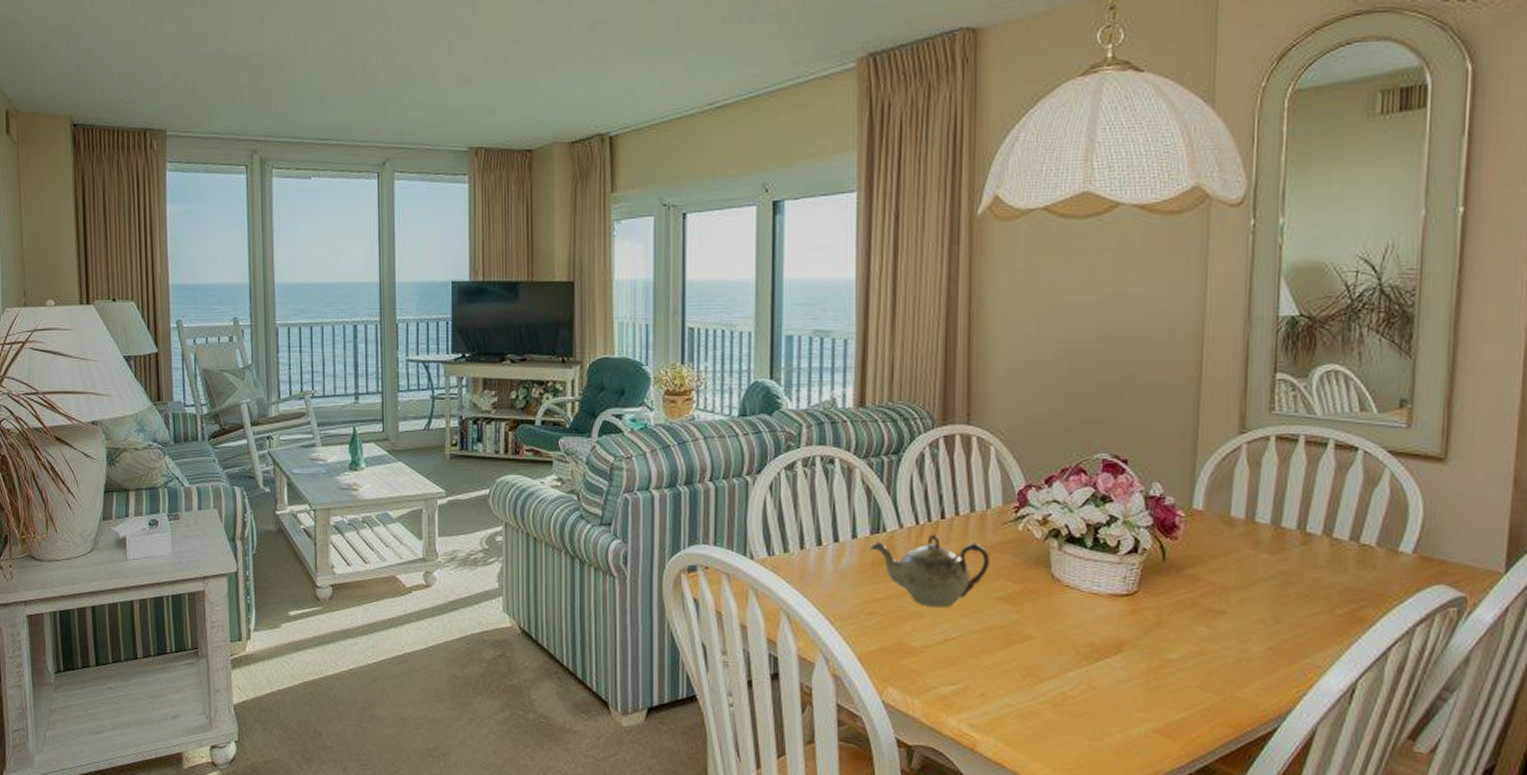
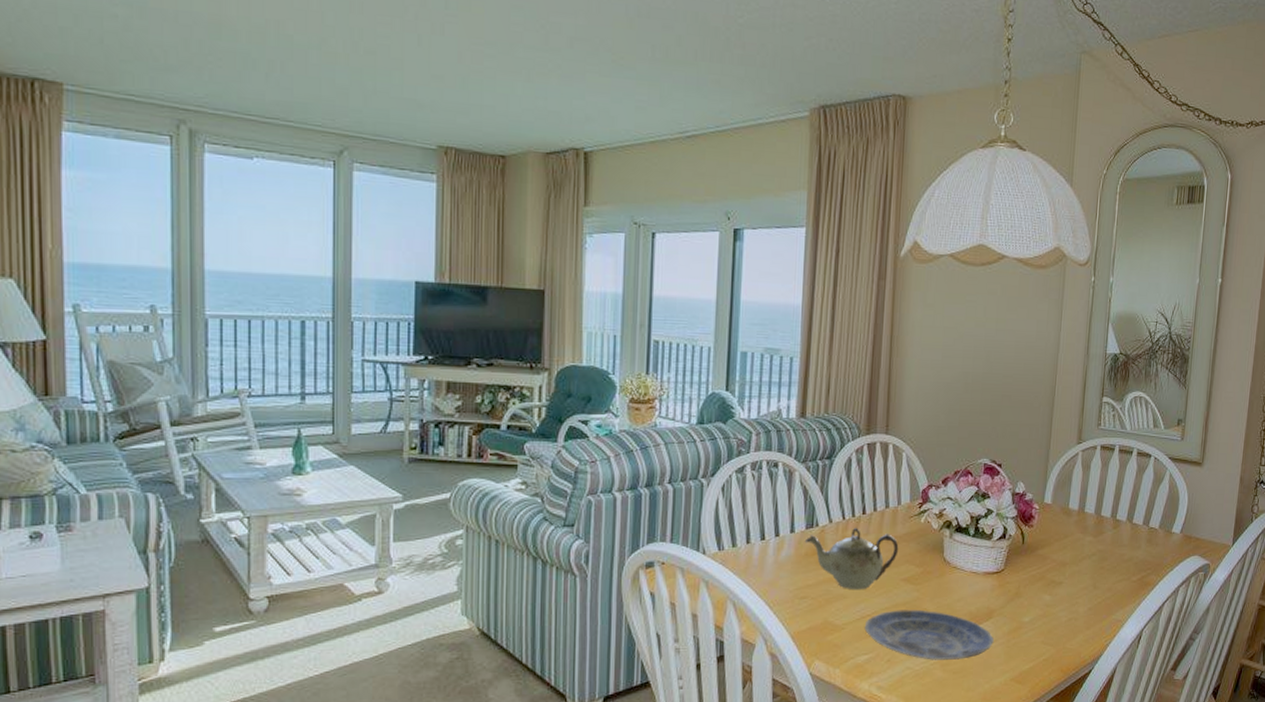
plate: none [949,634,1127,700] -> present [864,609,994,660]

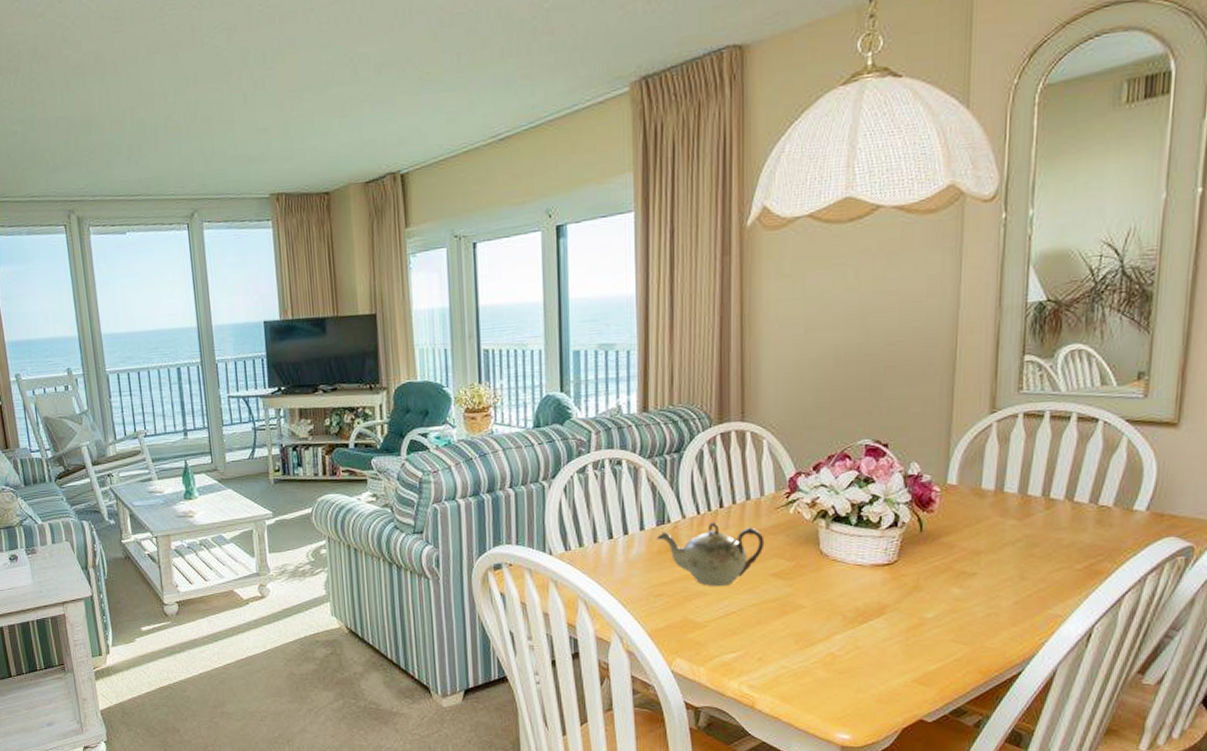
plate: present [864,609,994,660] -> none [729,606,888,659]

